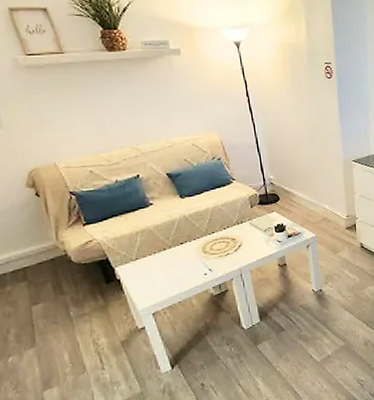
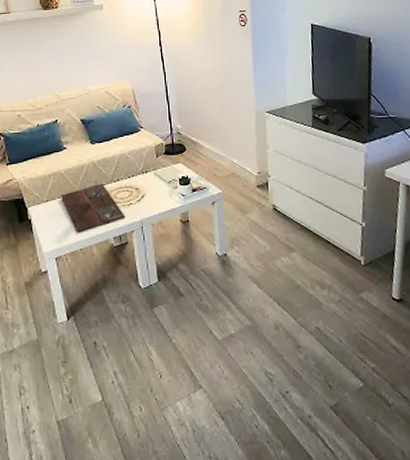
decorative tray: none [151,236,224,288] -> present [60,181,126,234]

